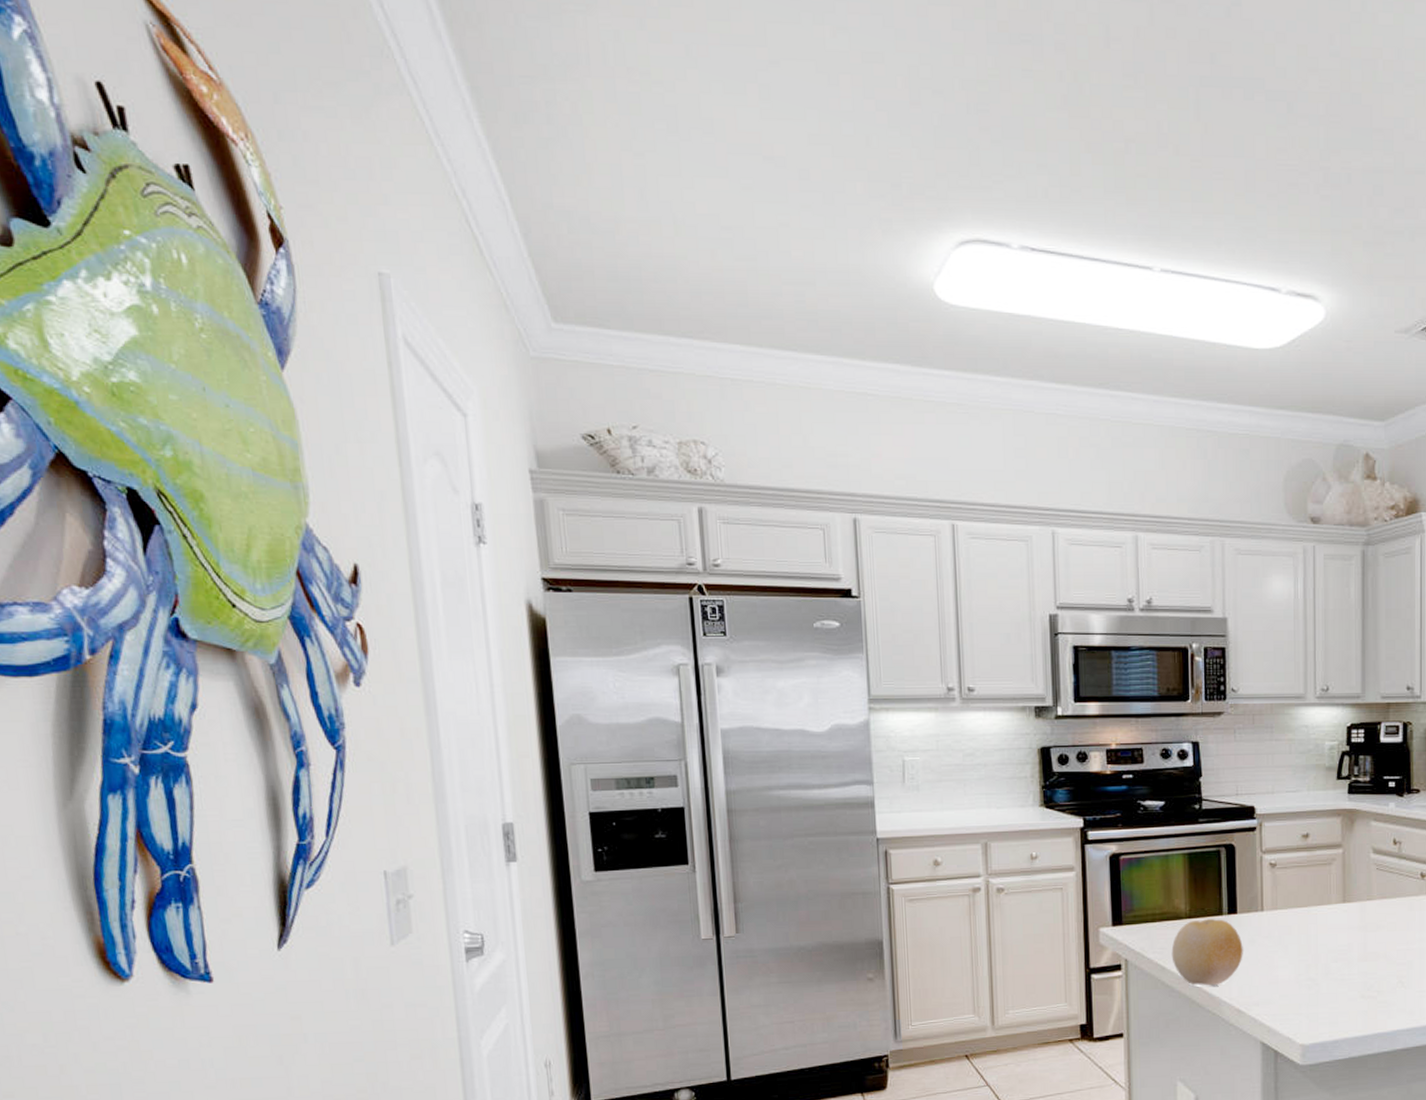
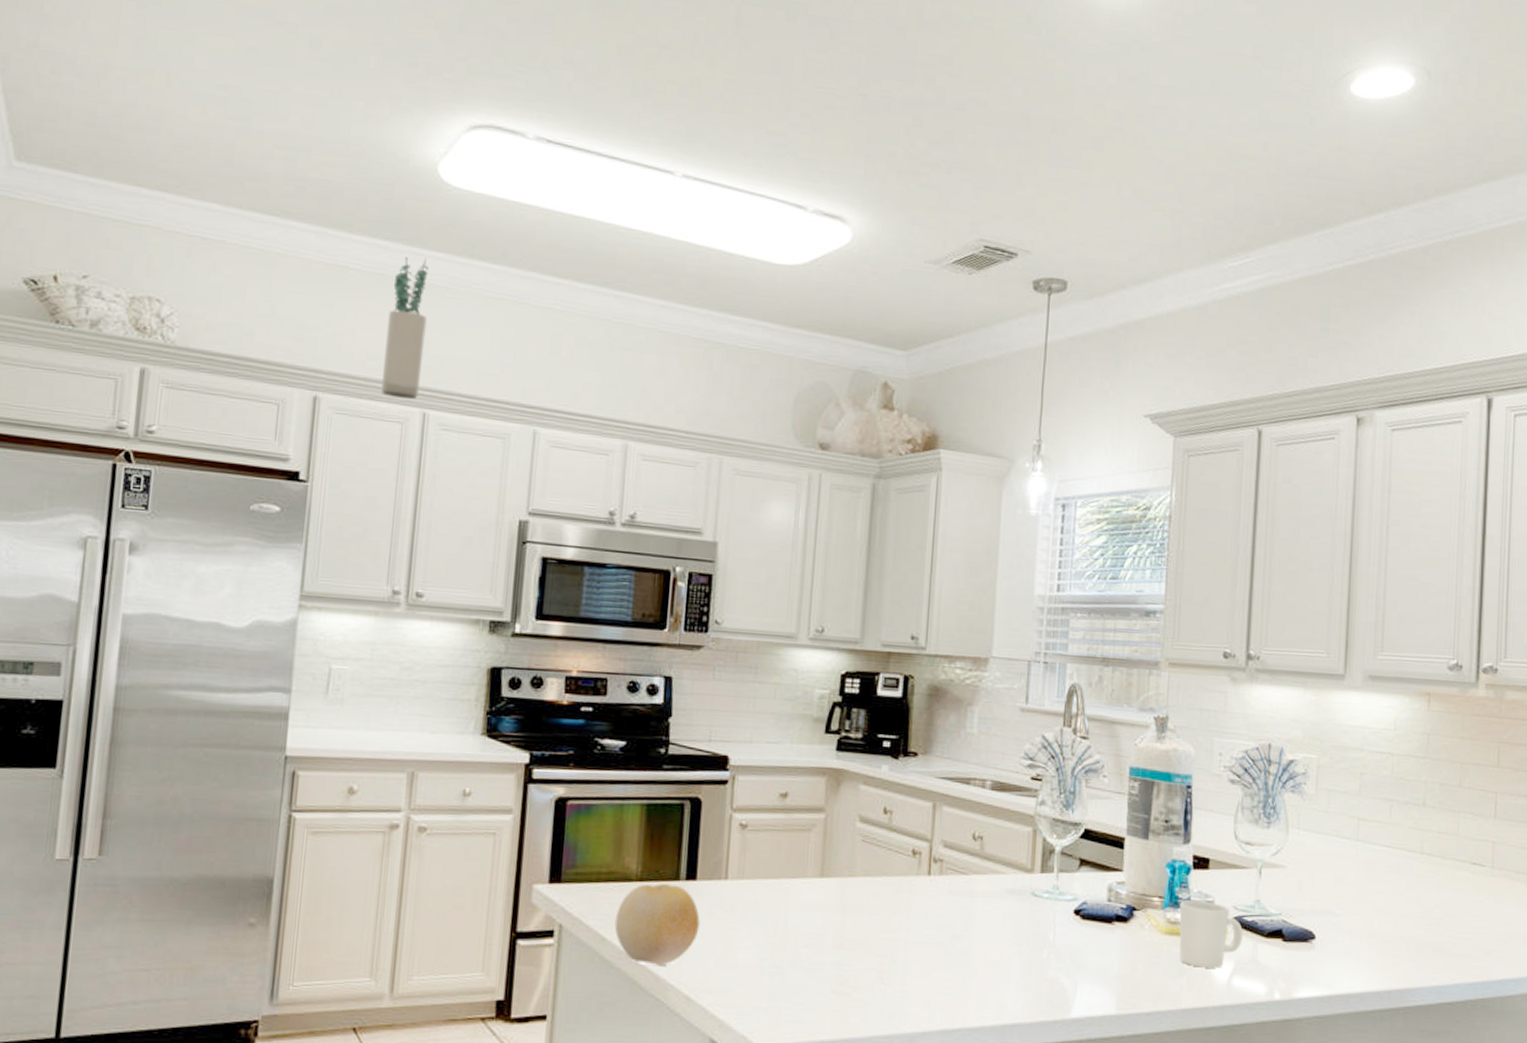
vase: none [909,377,946,513] -> present [380,257,429,400]

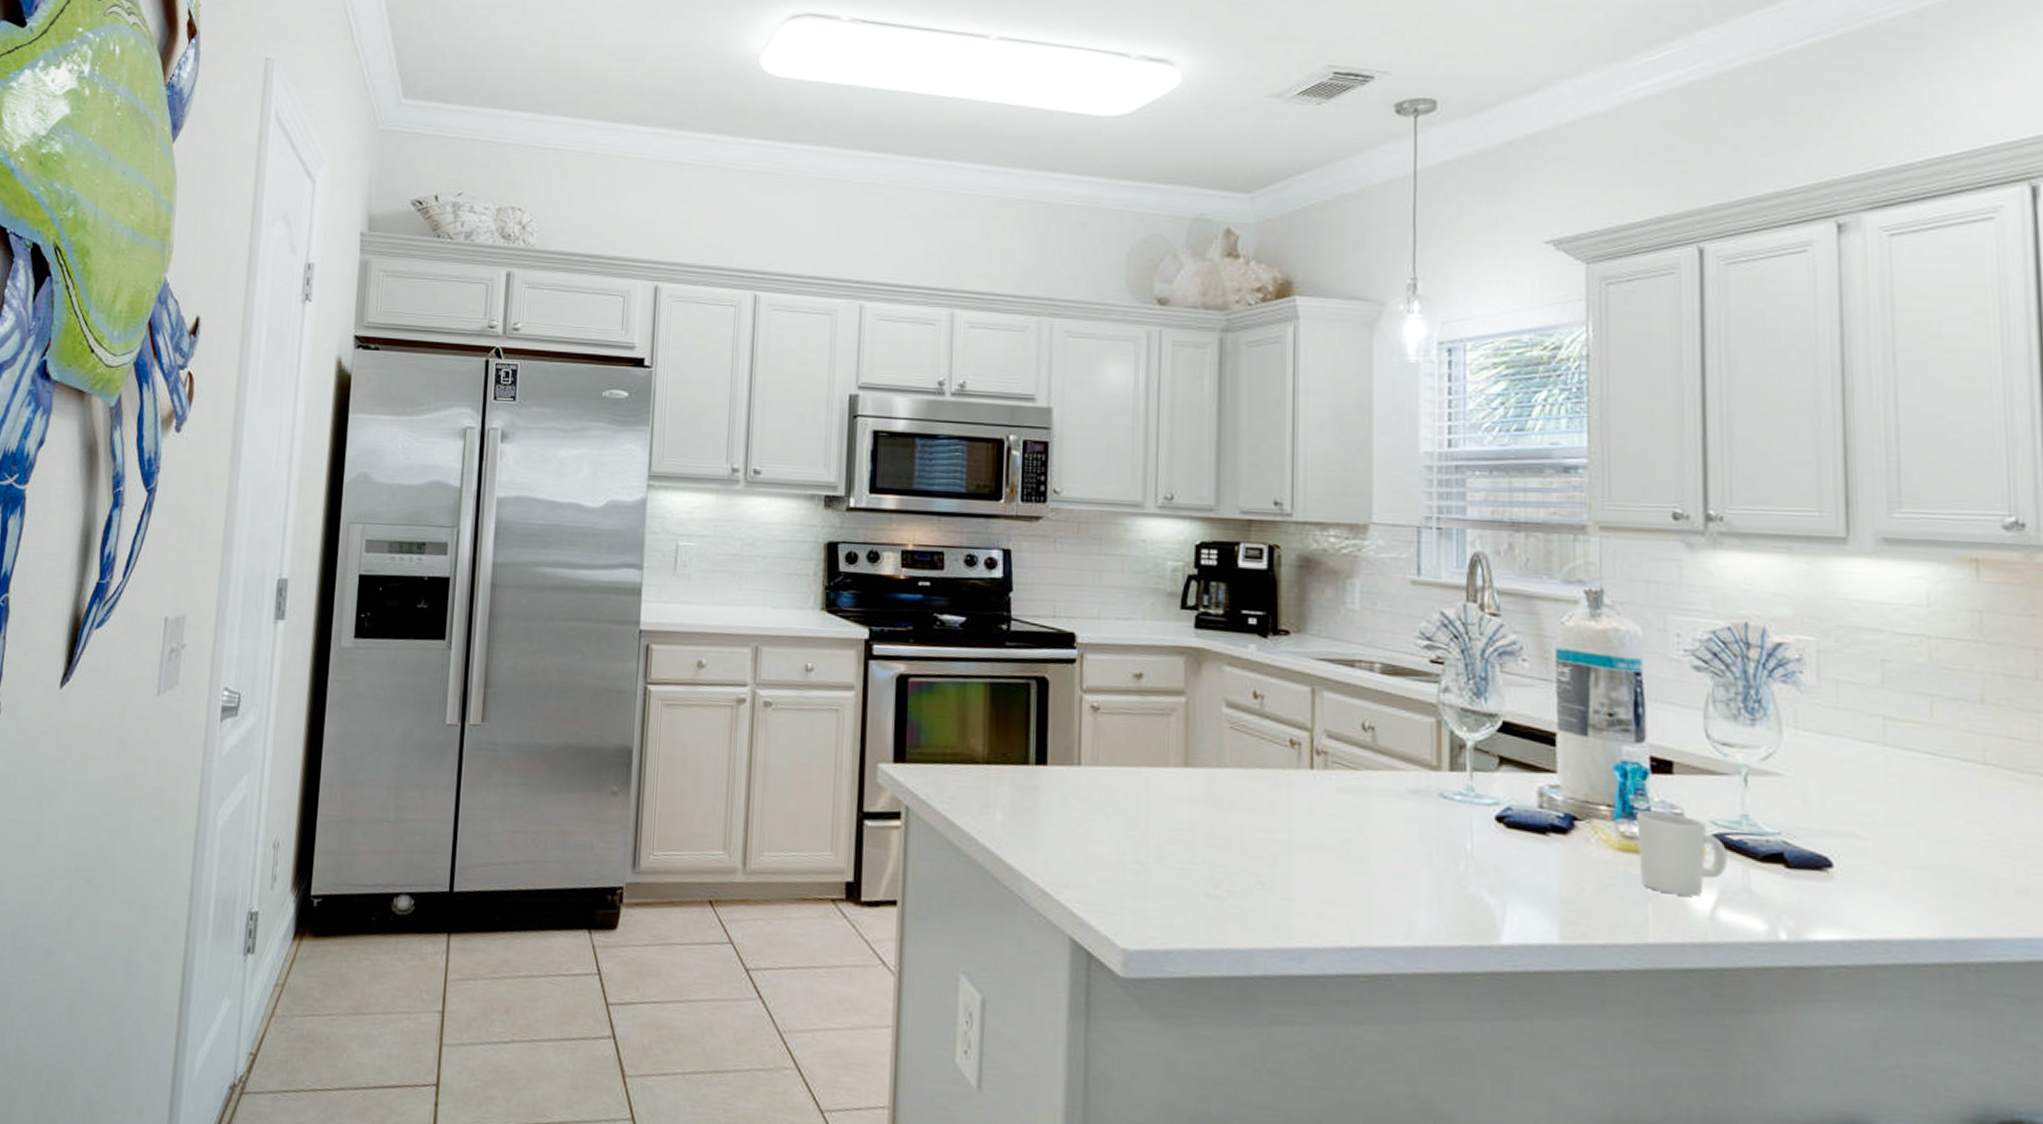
vase: present [380,257,429,400] -> none [714,146,755,284]
fruit: present [614,884,700,964] -> none [962,768,1053,854]

